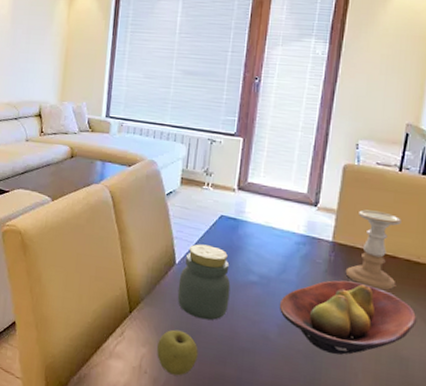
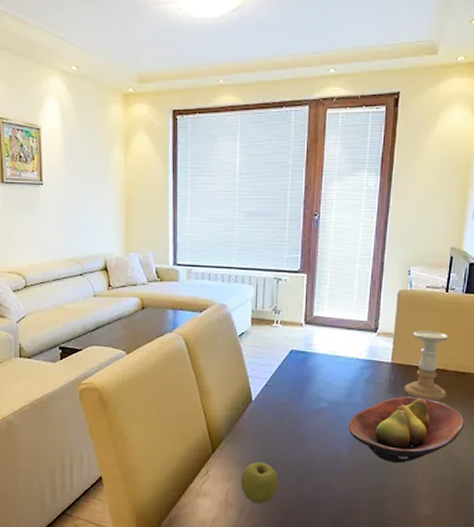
jar: present [177,244,231,321] -> none [256,379,304,449]

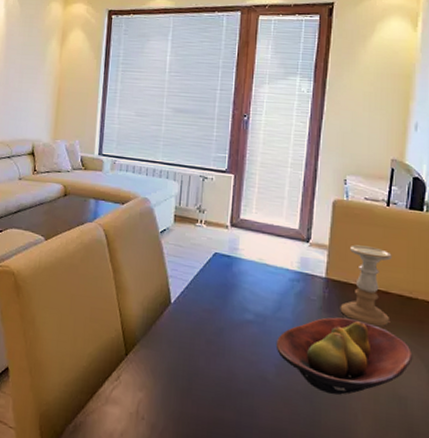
apple: present [240,462,279,503] -> none [153,372,196,421]

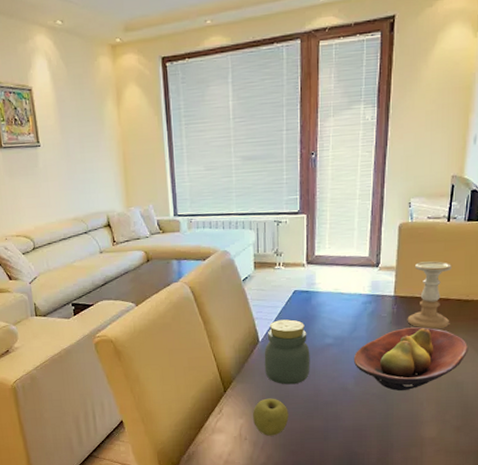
apple: none [153,372,196,421] -> present [252,398,289,436]
jar: none [173,282,227,362] -> present [264,319,310,385]

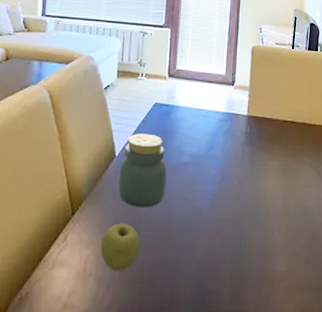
fruit bowl: present [353,327,469,391] -> none [208,149,313,217]
candle holder: present [407,261,452,329] -> none [259,84,297,151]

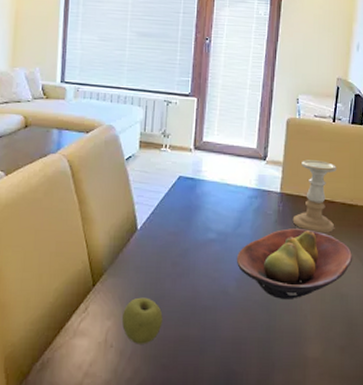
jar: present [118,133,167,208] -> none [140,207,191,283]
fruit bowl: none [208,149,313,217] -> present [236,228,353,299]
candle holder: none [259,84,297,151] -> present [292,160,337,233]

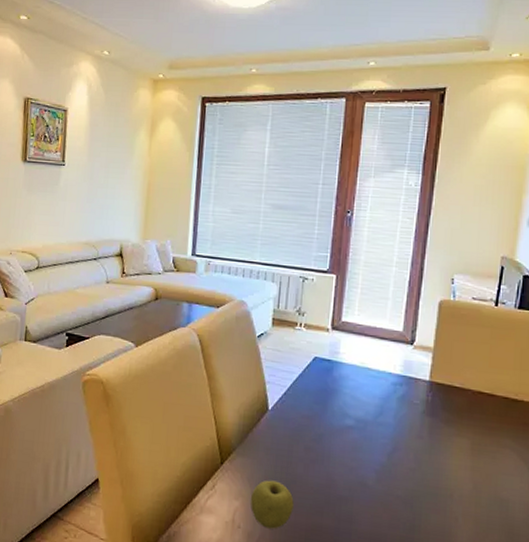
fruit bowl: present [236,228,353,299] -> none [376,421,516,499]
candle holder: present [292,160,337,233] -> none [443,346,498,429]

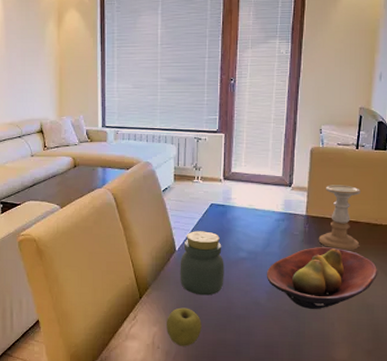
jar: none [271,388,326,469] -> present [180,231,224,296]
fruit bowl: none [376,421,516,499] -> present [266,247,378,309]
candle holder: none [443,346,498,429] -> present [318,185,361,250]

